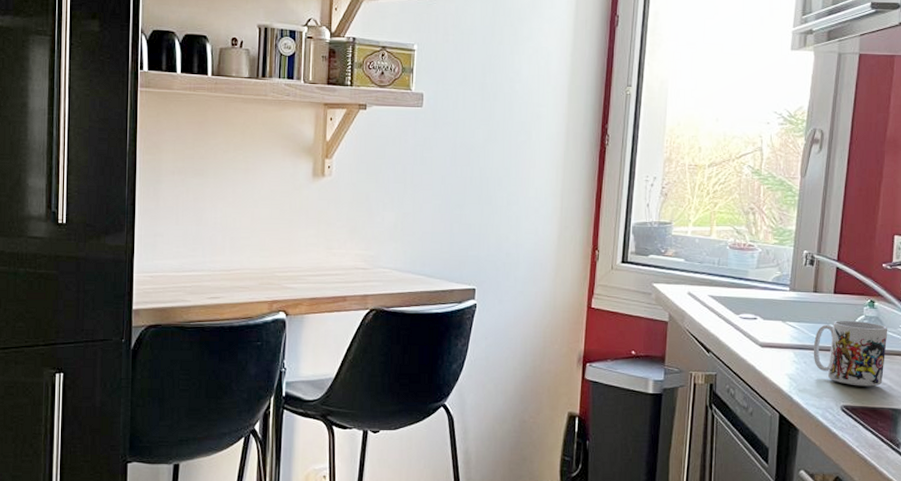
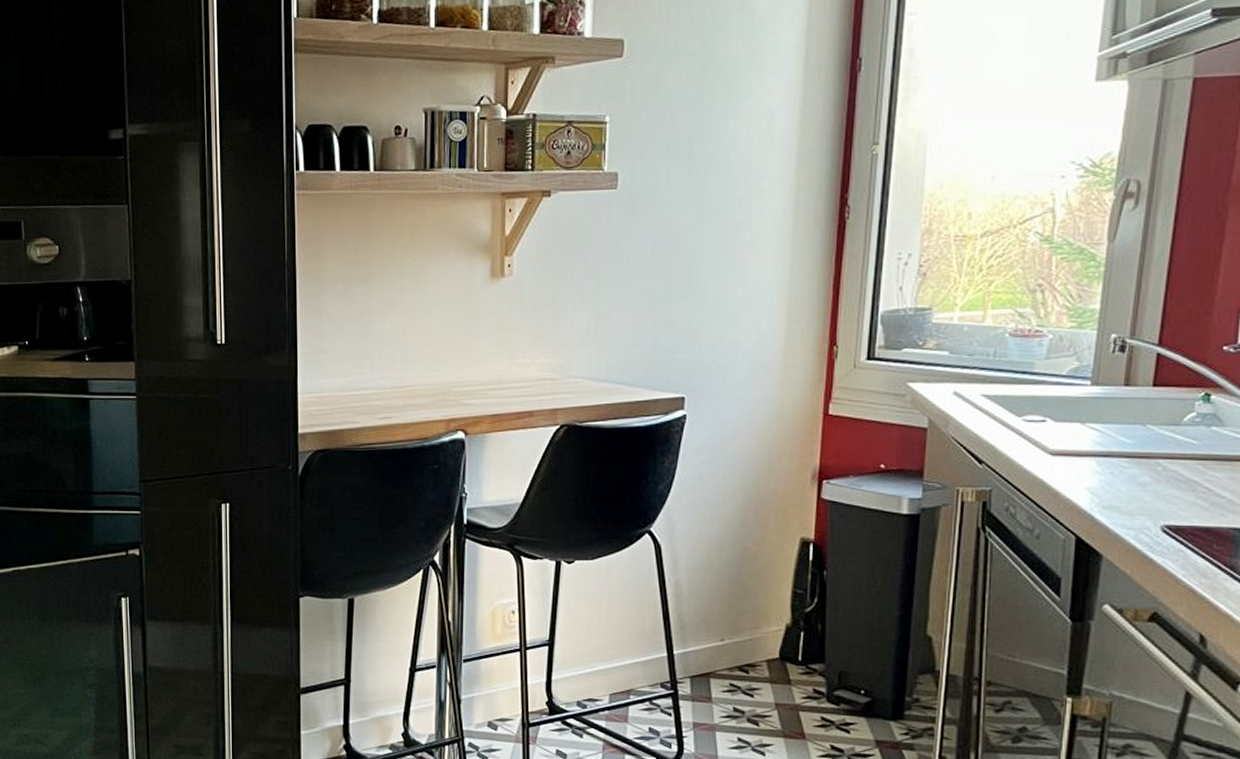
mug: present [813,320,888,387] -> none [1123,419,1230,501]

